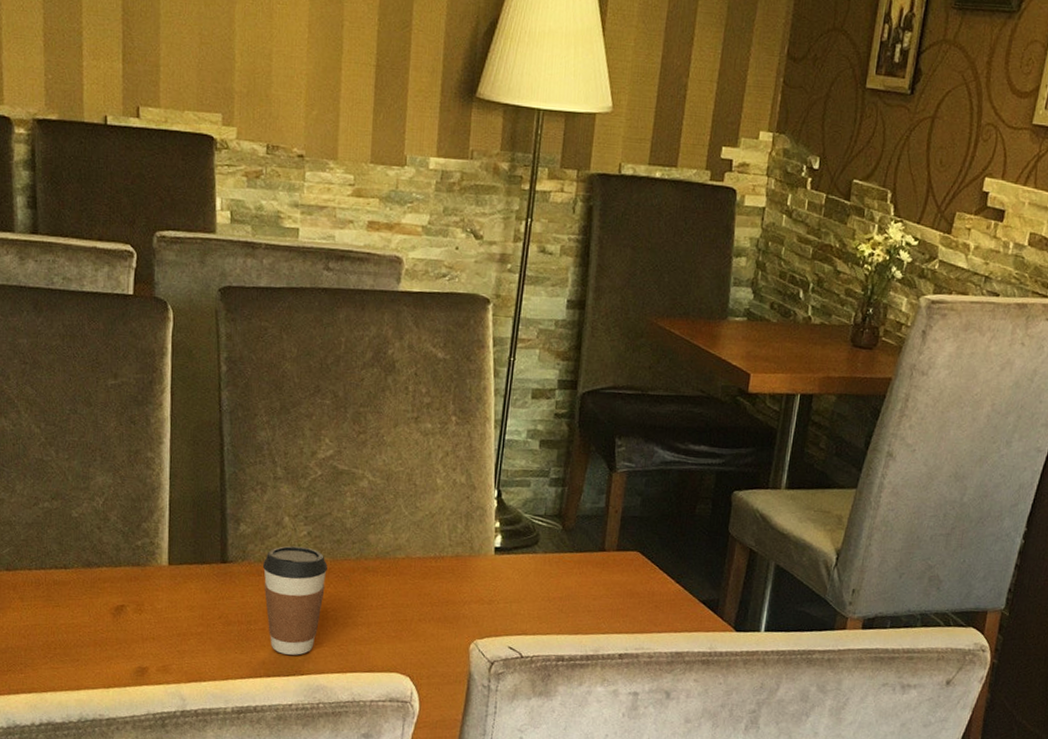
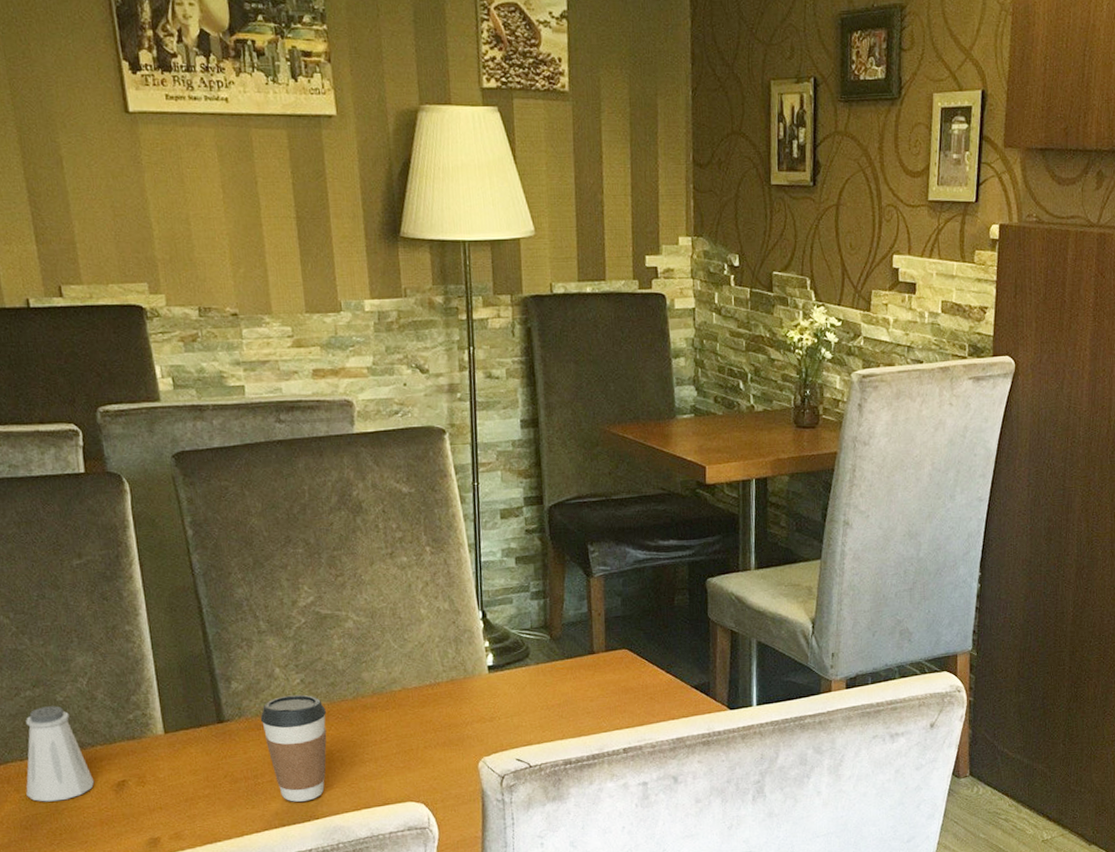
saltshaker: none [29,520,95,616] -> present [26,706,95,802]

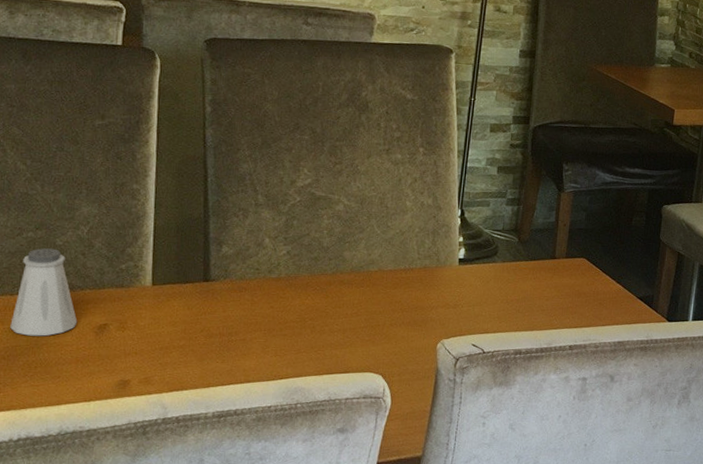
coffee cup: present [260,694,327,802] -> none [243,264,306,362]

